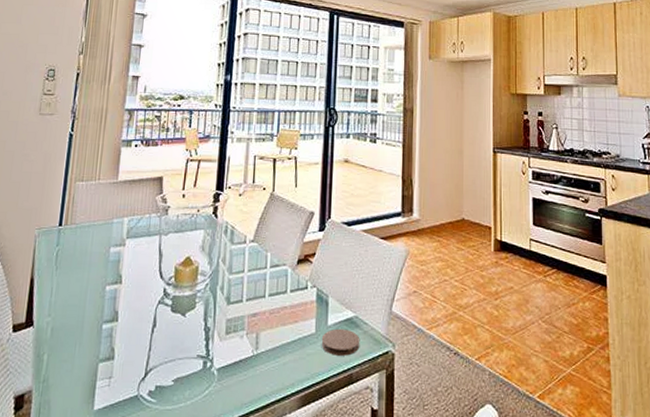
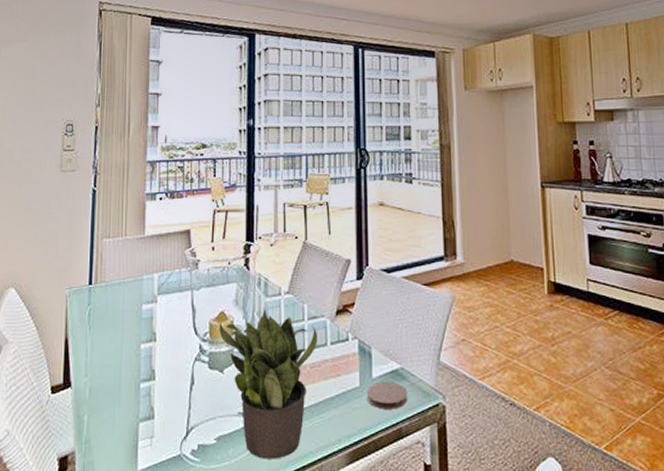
potted plant: none [184,254,279,402] -> present [219,307,318,459]

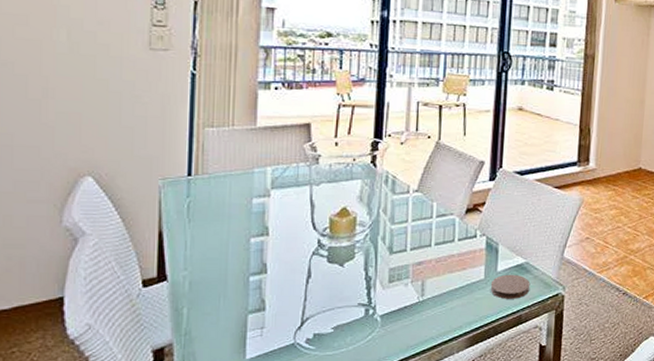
potted plant: present [219,307,318,459] -> none [340,204,446,345]

